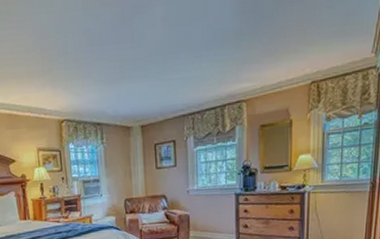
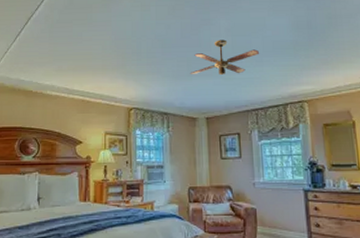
ceiling fan: none [122,31,199,77] -> present [190,39,260,75]

